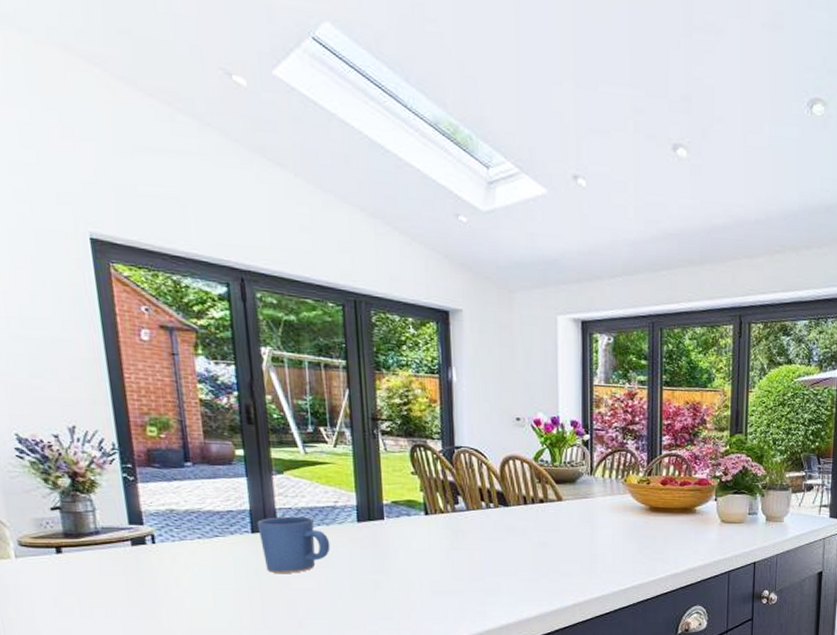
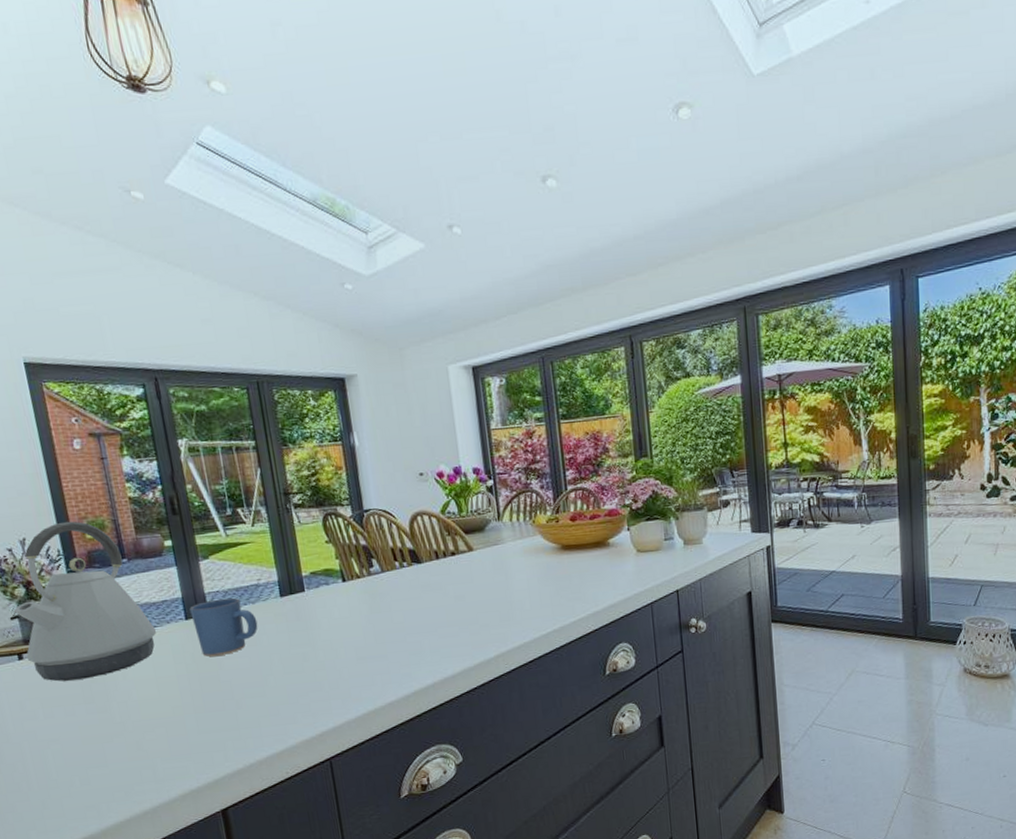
kettle: none [54,414,219,581] -> present [13,521,157,682]

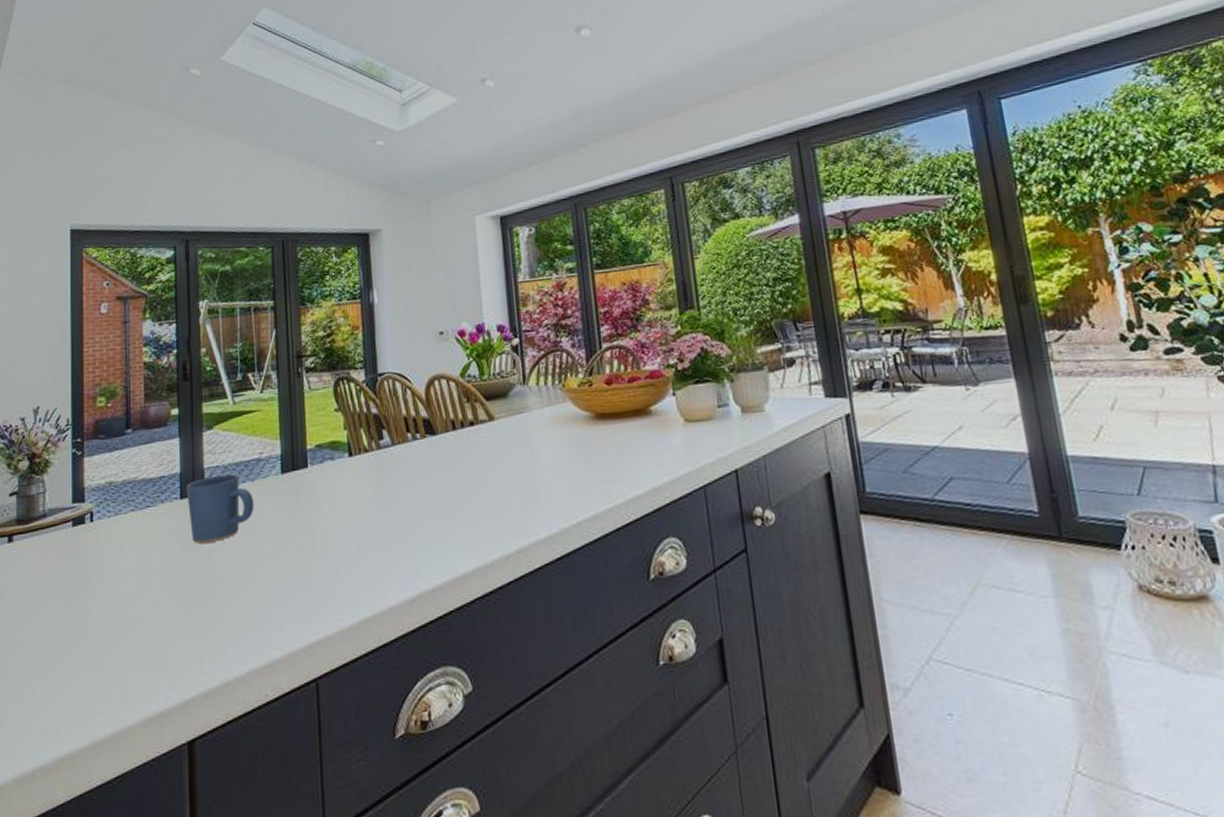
kettle: present [13,521,157,682] -> none [13,388,149,569]

